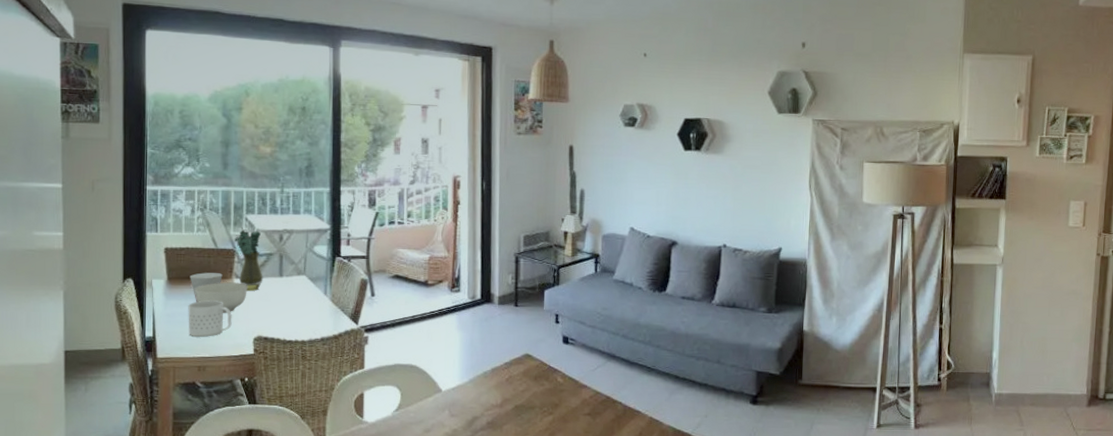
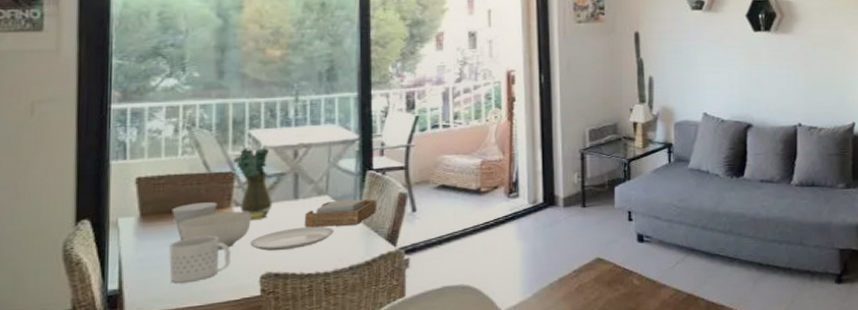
plate: none [246,300,310,319] -> present [249,226,334,251]
napkin holder: none [286,280,343,303] -> present [304,199,376,228]

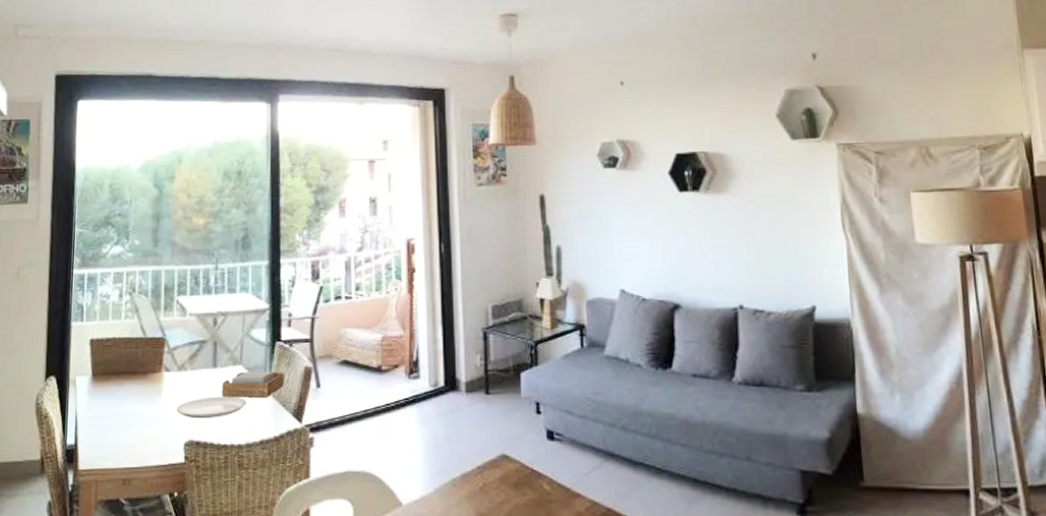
mug: present [169,235,231,283] -> none [113,399,161,443]
cup: present [172,202,218,241] -> none [116,366,151,402]
bowl: present [178,211,251,250] -> none [120,377,178,414]
vase: present [234,145,273,220] -> none [165,311,196,386]

